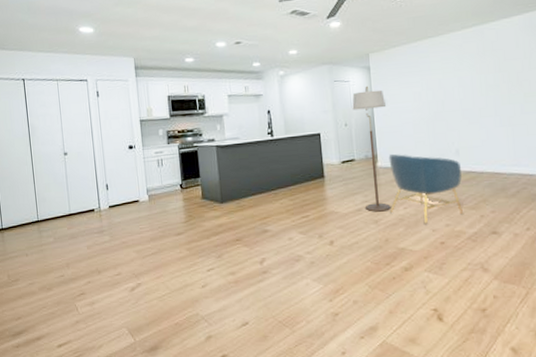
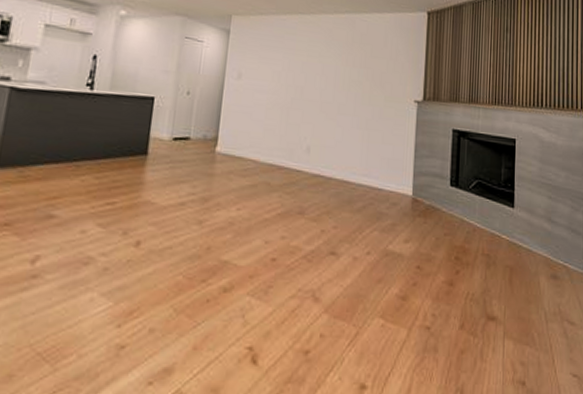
floor lamp: present [352,85,391,212] -> none [191,51,240,210]
armchair: present [388,153,463,225] -> none [220,138,309,234]

